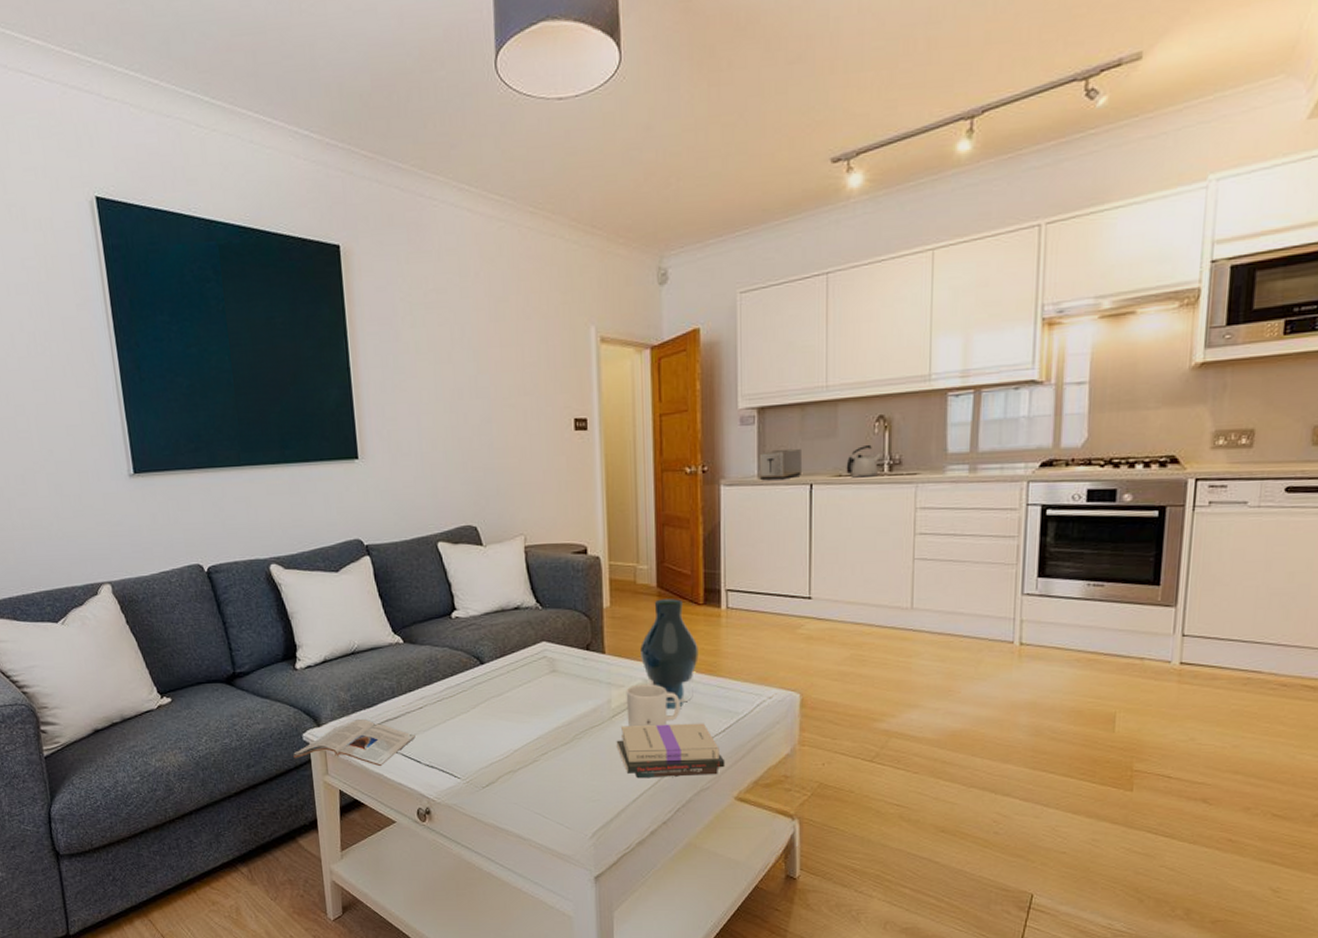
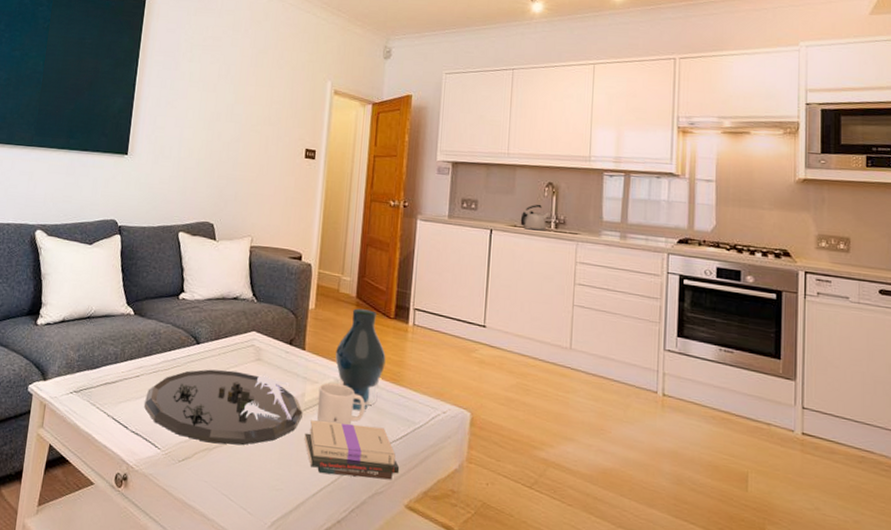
magazine: present [293,718,415,767] -> none [16,378,128,427]
decorative tray: none [434,685,611,765] -> present [144,369,303,445]
toaster: present [759,449,803,481] -> none [449,197,486,223]

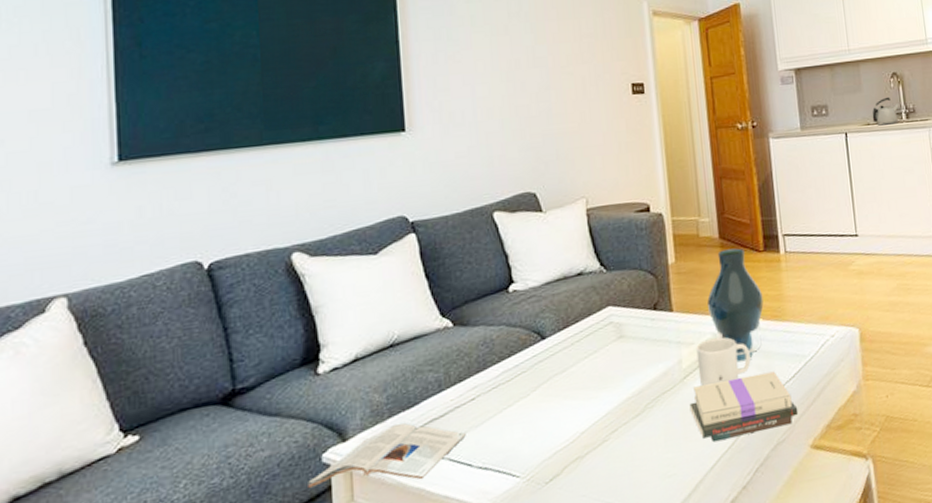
magazine: none [16,378,128,427] -> present [308,423,466,488]
decorative tray: present [144,369,303,445] -> none [488,350,683,453]

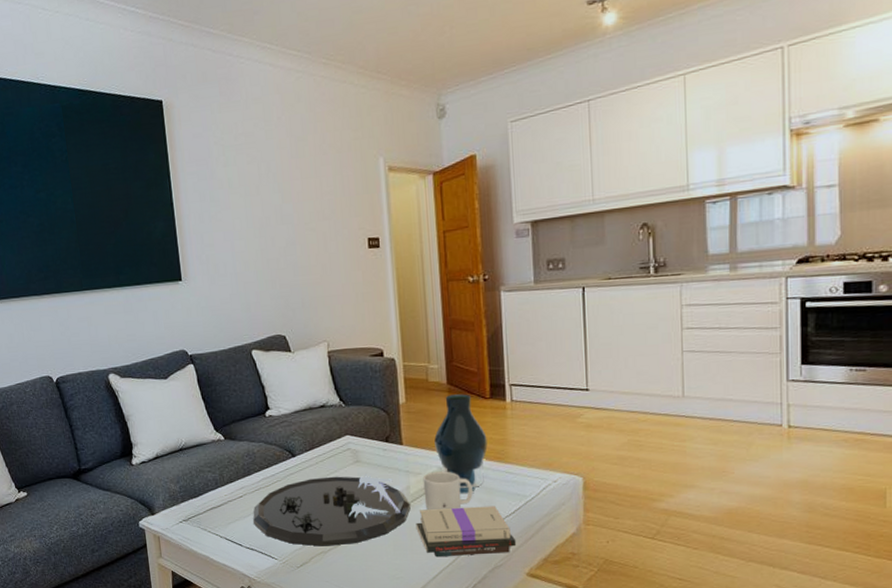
magazine: present [308,423,466,488] -> none [131,507,237,550]
decorative tray: none [488,350,683,453] -> present [253,473,411,547]
kettle: present [872,97,899,126] -> none [614,249,647,280]

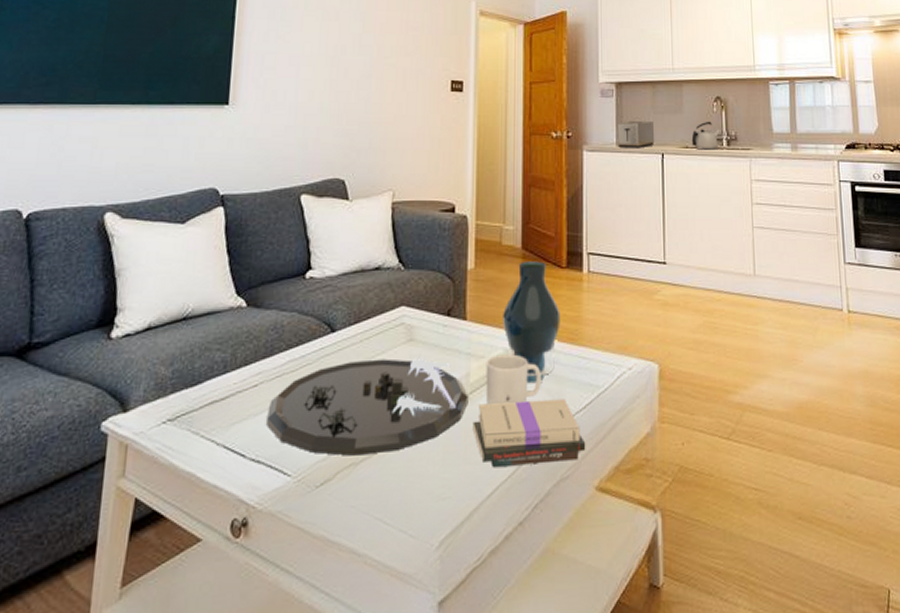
toaster: none [534,257,575,286] -> present [617,122,655,148]
kettle: none [614,249,647,280] -> present [691,121,720,150]

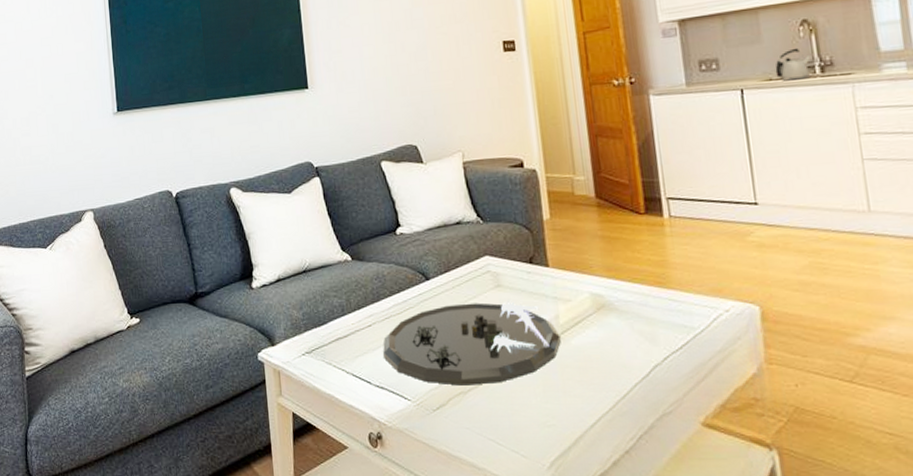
books: present [472,399,586,468] -> none [567,339,687,401]
mug: present [485,354,541,405] -> none [573,297,632,345]
vase: present [503,261,561,382] -> none [584,208,646,324]
toaster: present [617,122,655,148] -> none [684,57,732,89]

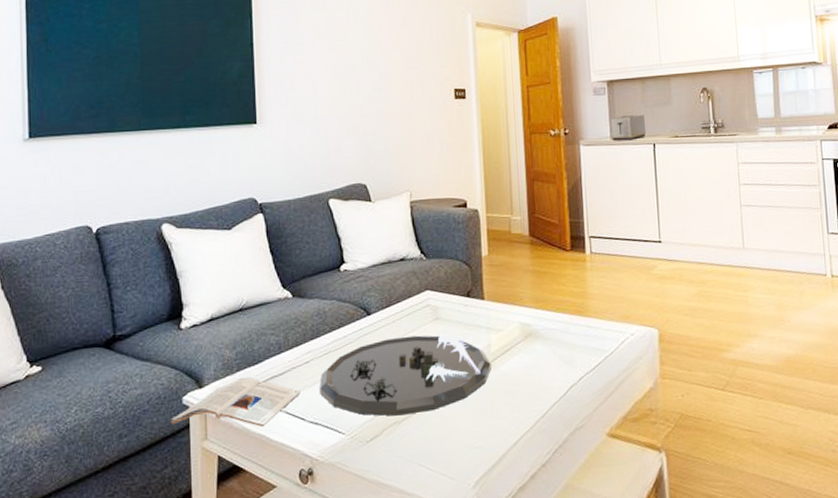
magazine: none [249,337,365,388] -> present [171,377,301,428]
toaster: none [684,57,732,89] -> present [610,115,647,141]
kettle: present [775,47,811,81] -> none [680,111,708,138]

